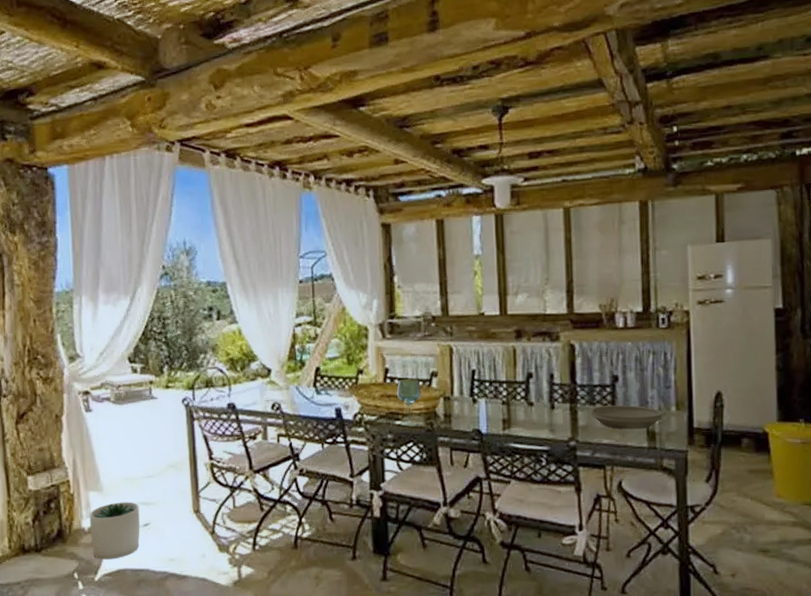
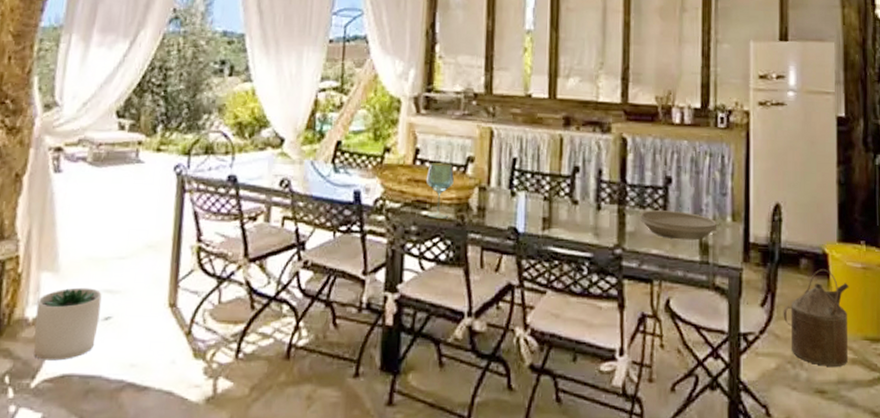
watering can: none [727,446,789,529] -> present [783,269,849,367]

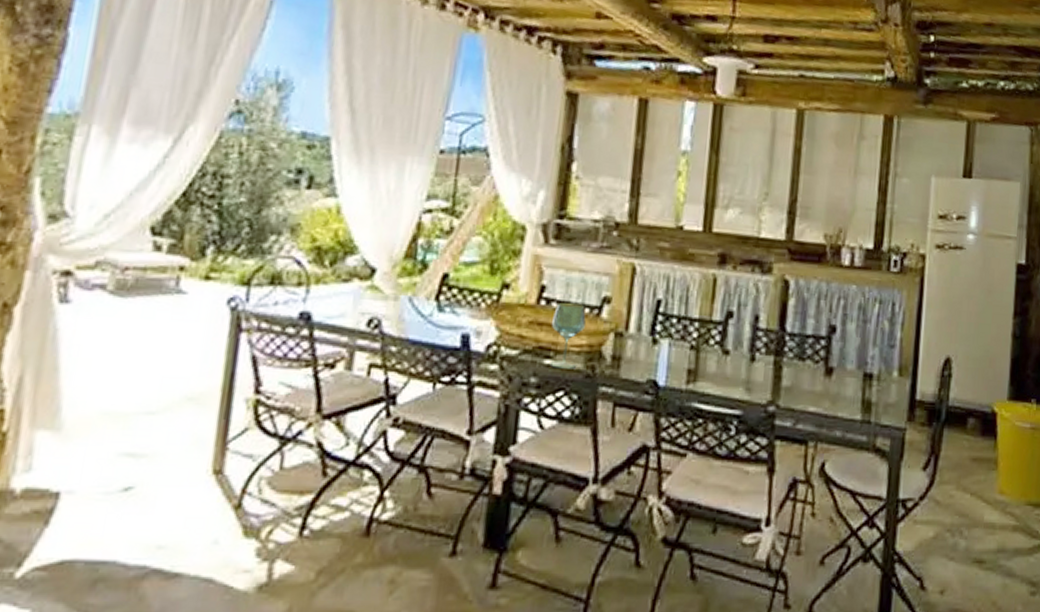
planter: present [34,287,102,361] -> none [21,450,121,543]
bowl: present [639,210,718,241] -> none [797,362,883,397]
watering can: present [783,269,849,367] -> none [945,429,1016,534]

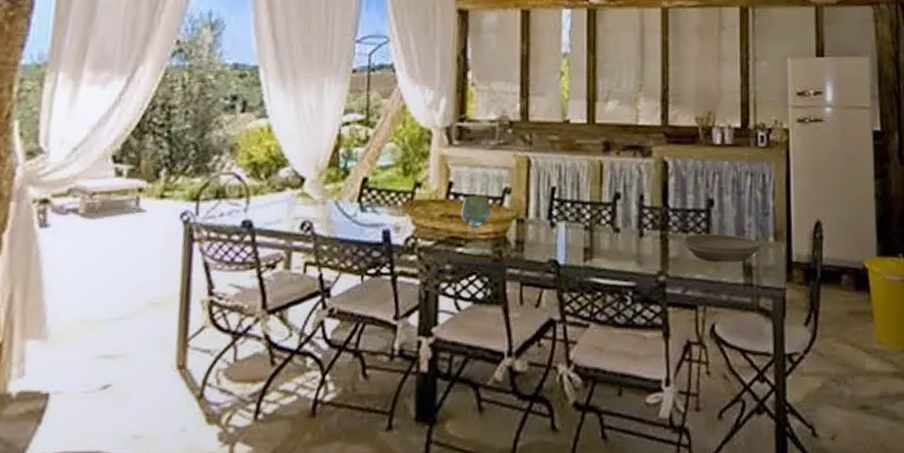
bowl: none [797,362,883,397] -> present [683,234,760,263]

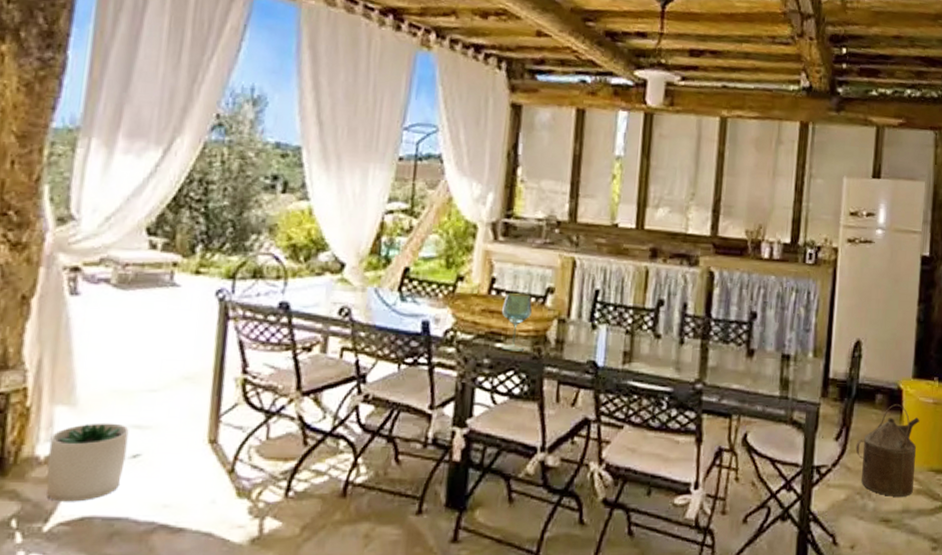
planter: none [18,354,99,440] -> present [46,422,129,502]
bowl: present [683,234,760,263] -> none [722,345,799,376]
watering can: none [826,284,889,382] -> present [855,404,920,497]

